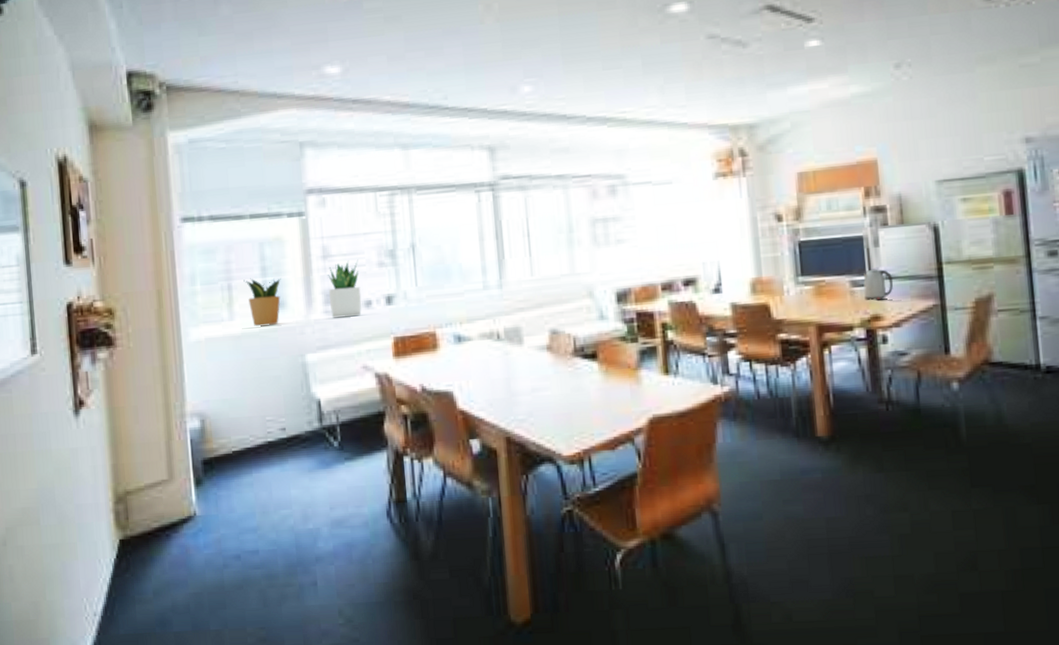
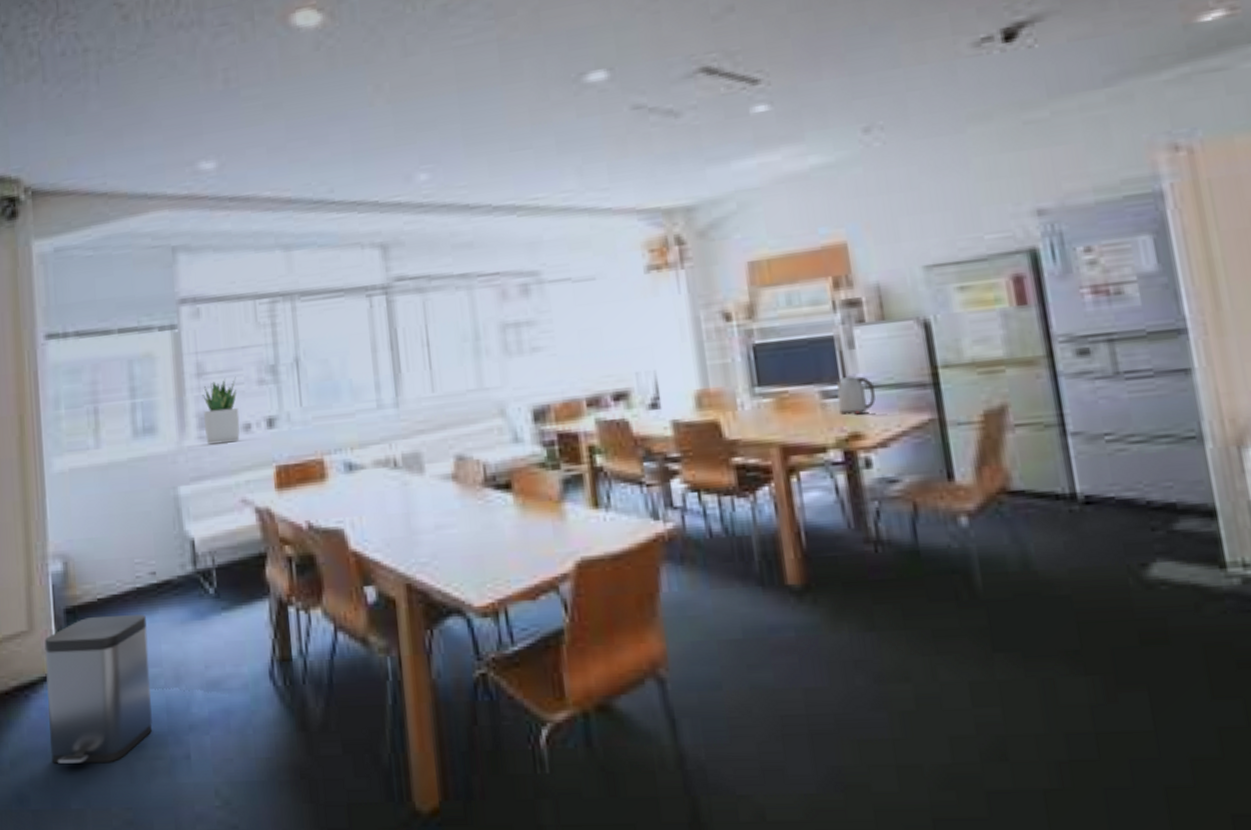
pedal bin: none [183,464,283,593] -> present [44,614,152,764]
potted plant: present [243,278,281,327] -> none [111,399,152,456]

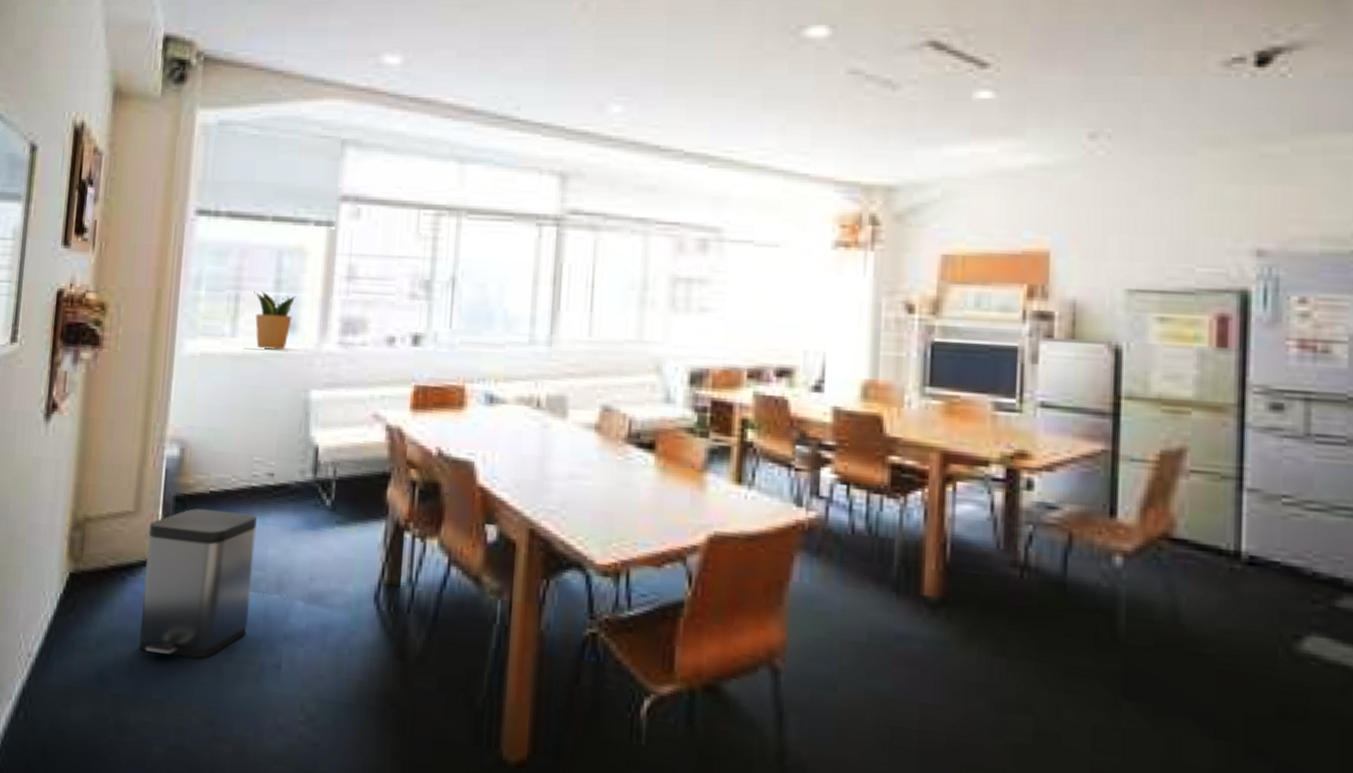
potted plant: none [111,399,152,456] -> present [254,290,296,350]
planter: present [203,376,240,445] -> none [346,286,388,354]
kettle: present [835,375,876,416] -> none [1010,391,1052,434]

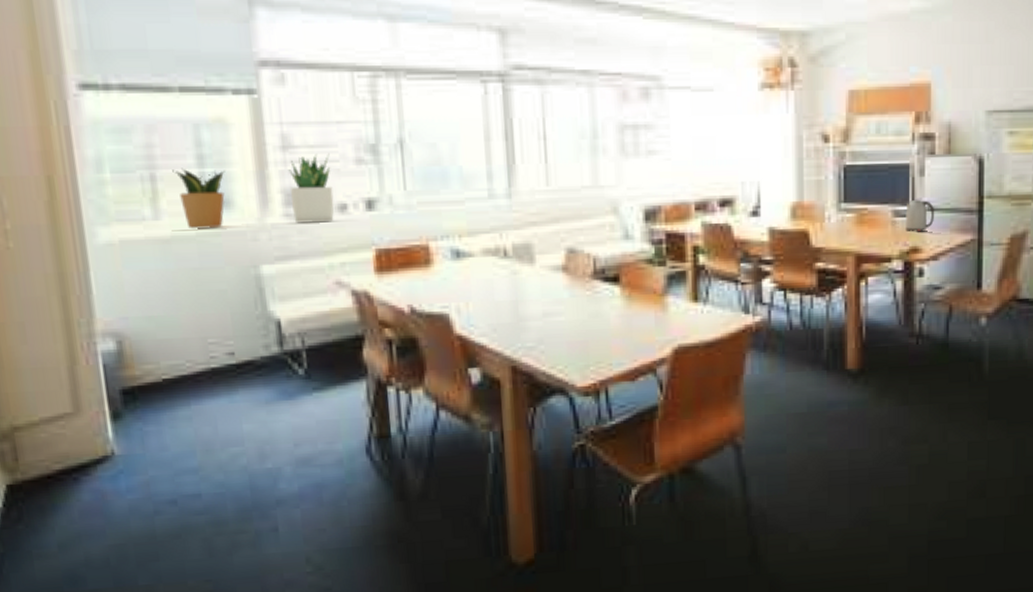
pedal bin: present [139,508,257,659] -> none [95,395,234,544]
planter: none [346,286,388,354] -> present [289,153,334,223]
kettle: none [1010,391,1052,434] -> present [905,199,935,232]

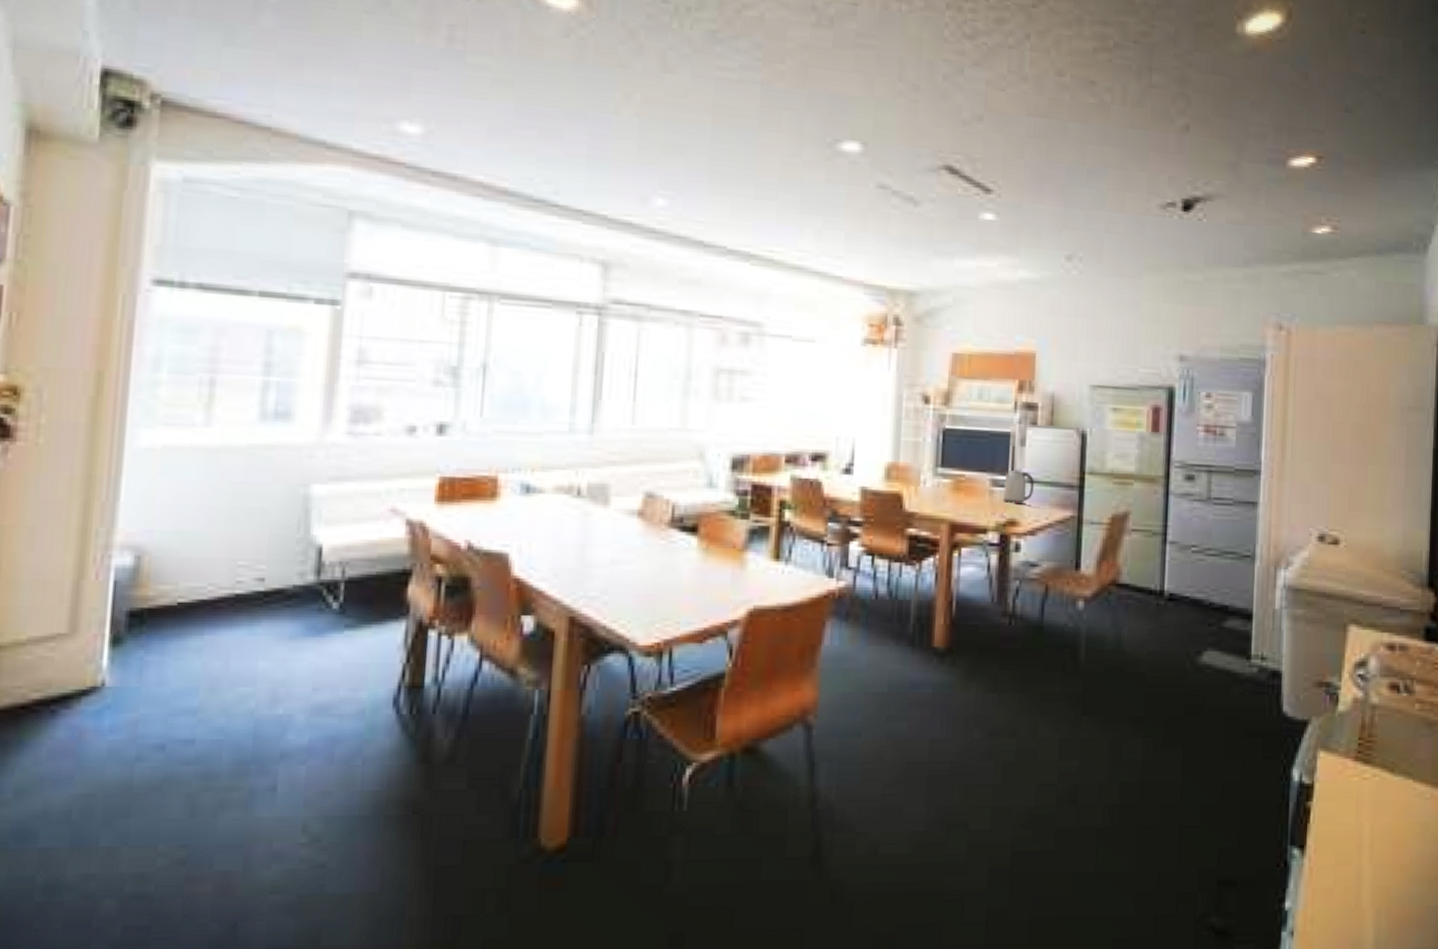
potted plant: present [172,168,225,229] -> none [235,374,292,441]
planter: present [289,153,334,223] -> none [357,372,407,444]

